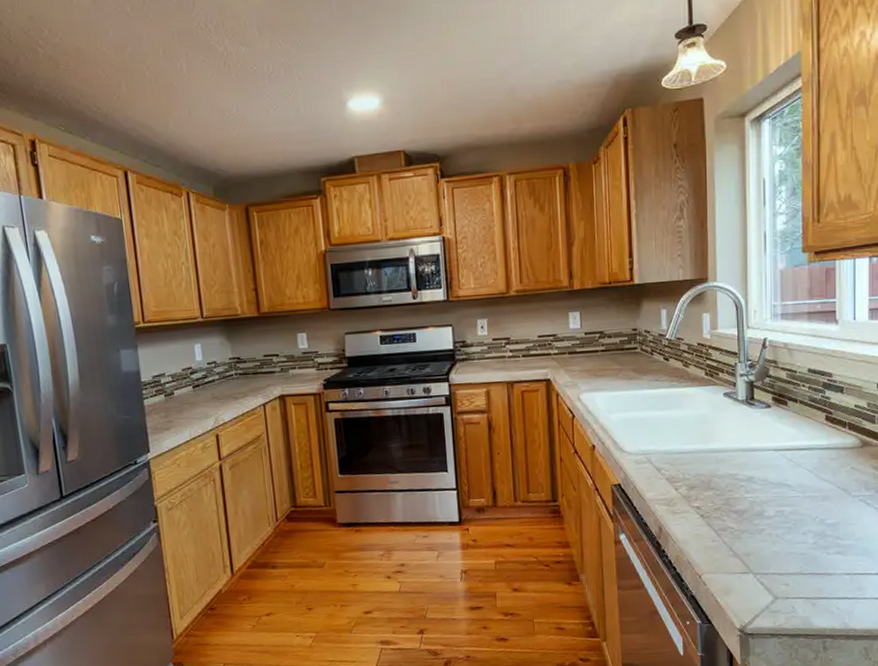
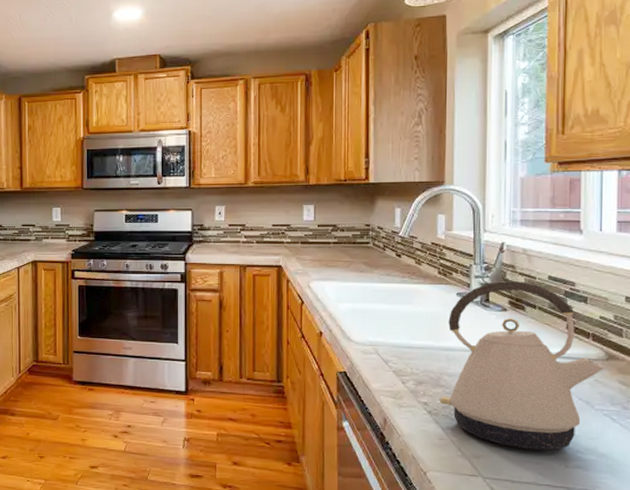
kettle: none [711,376,860,542] -> present [439,280,605,451]

